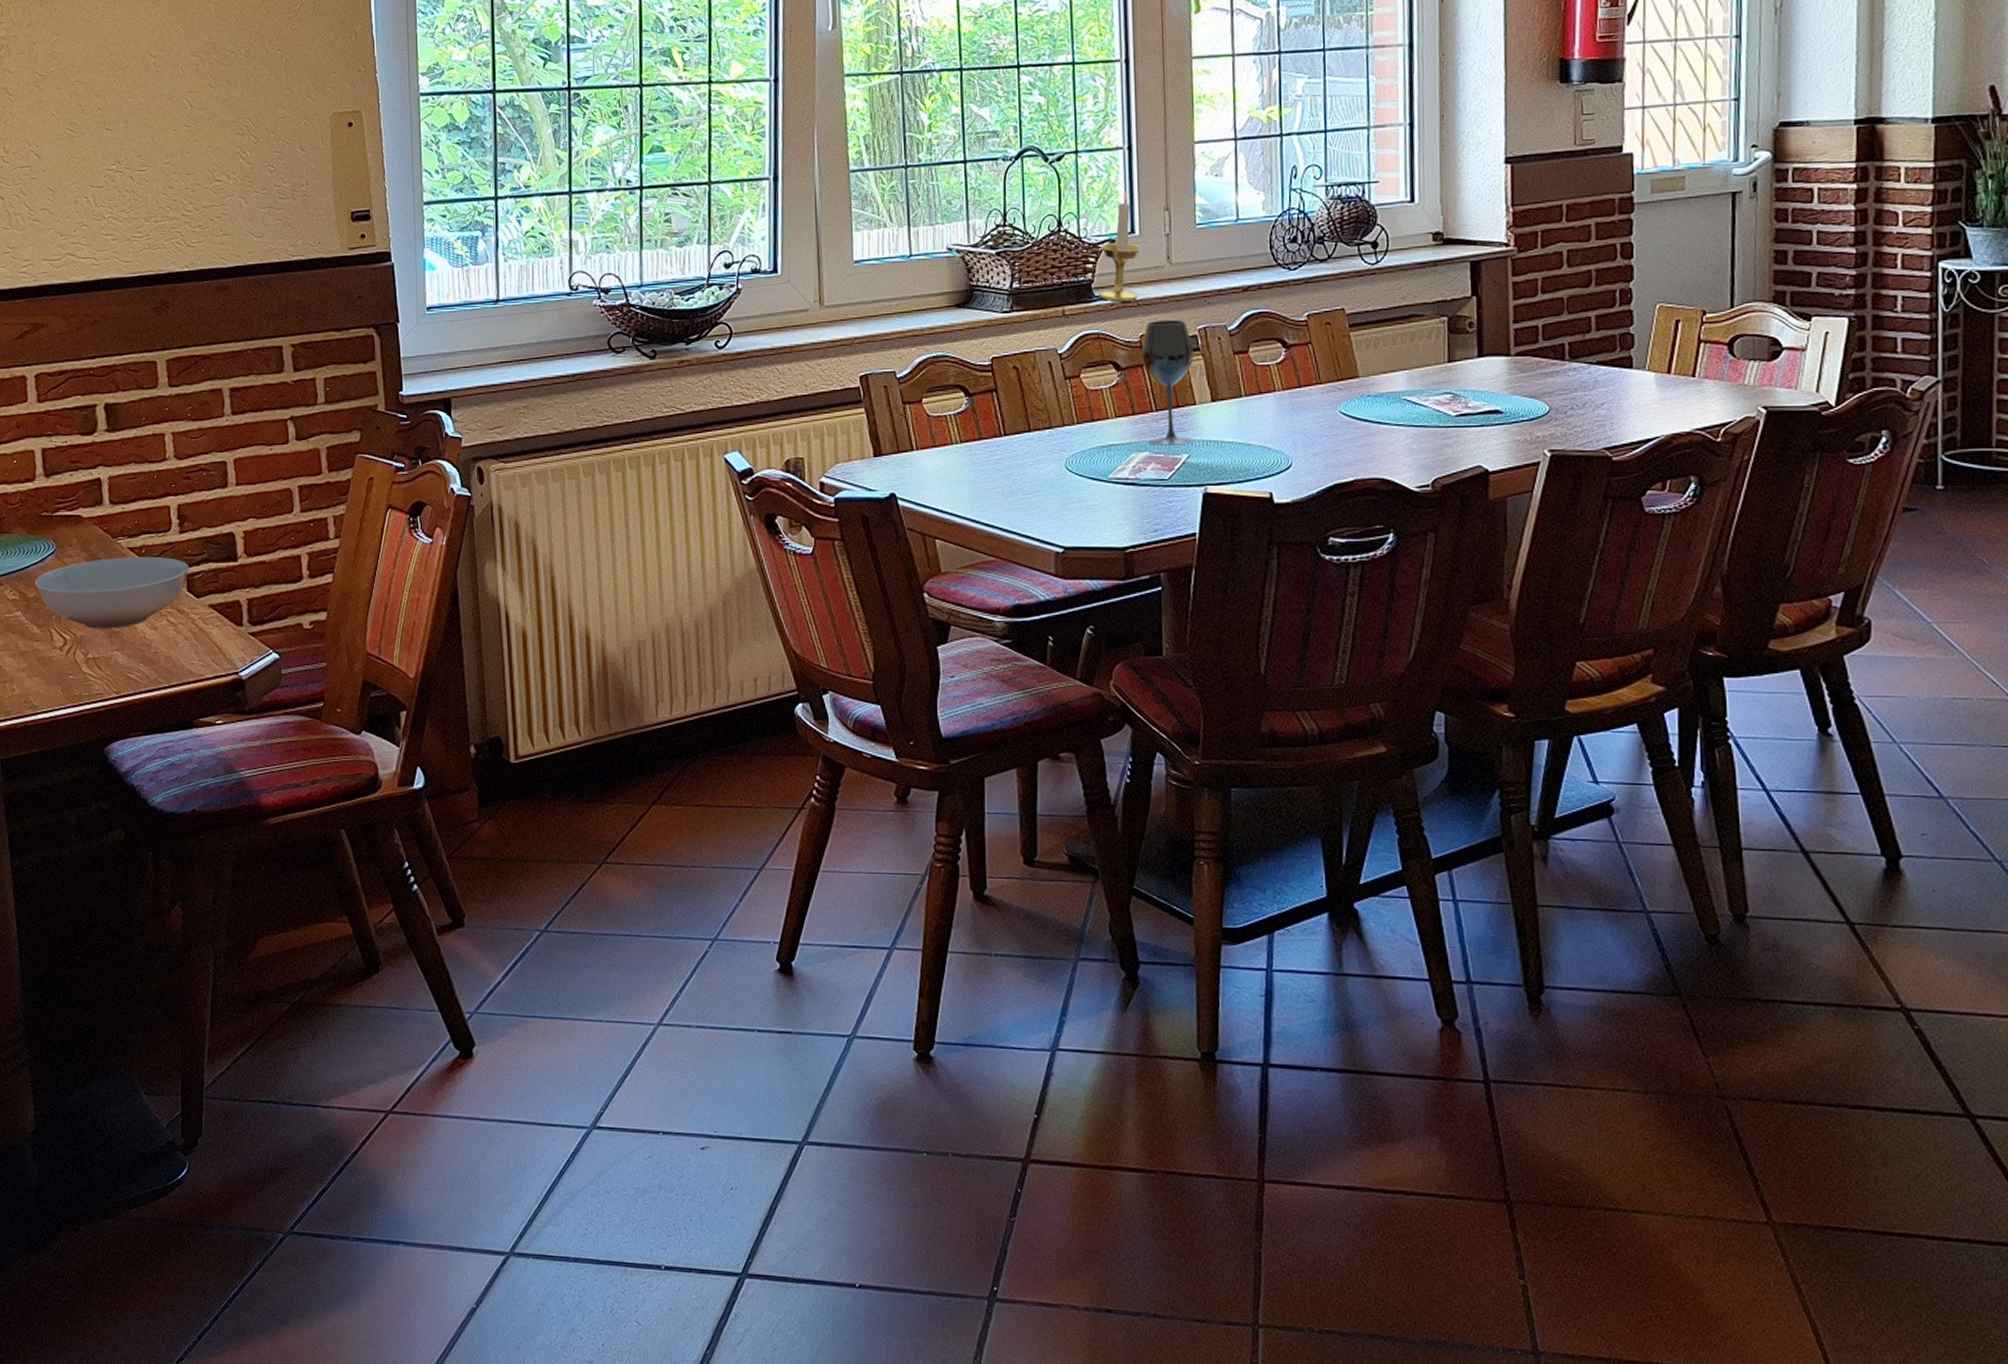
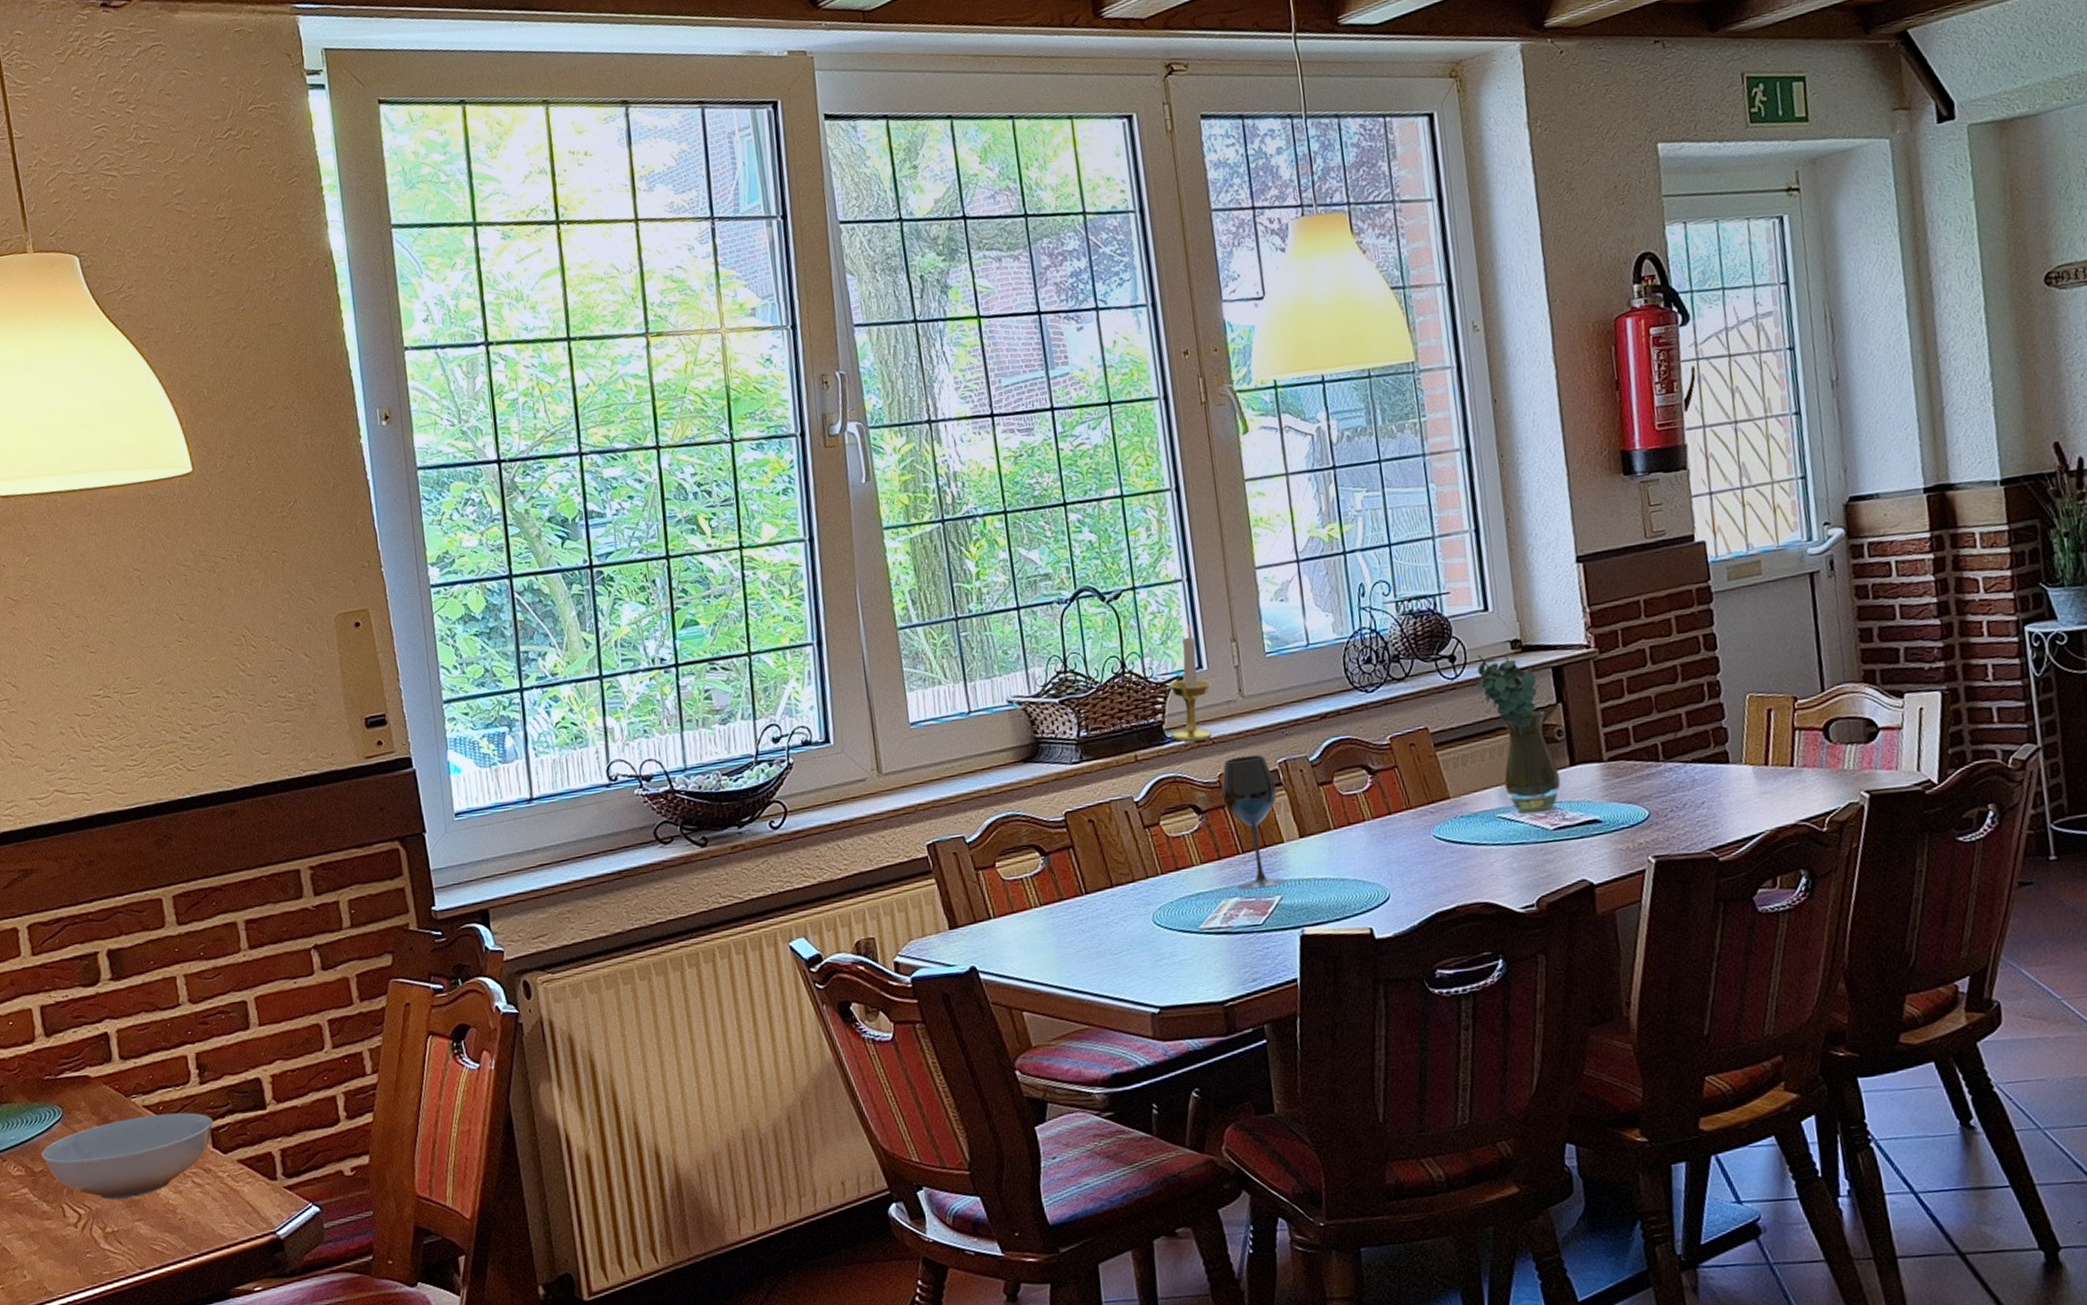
vase: none [1397,244,1468,400] -> present [1477,655,1561,815]

